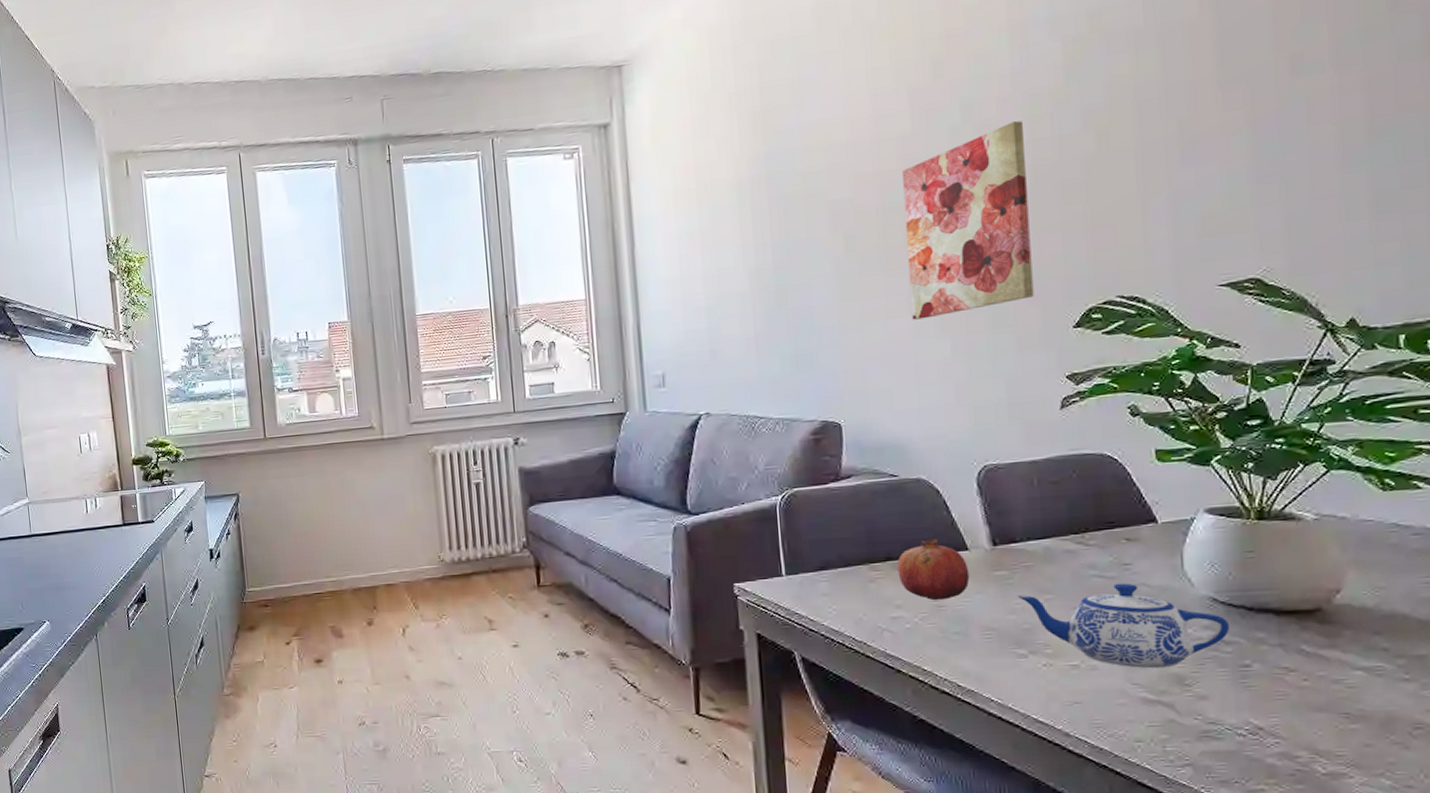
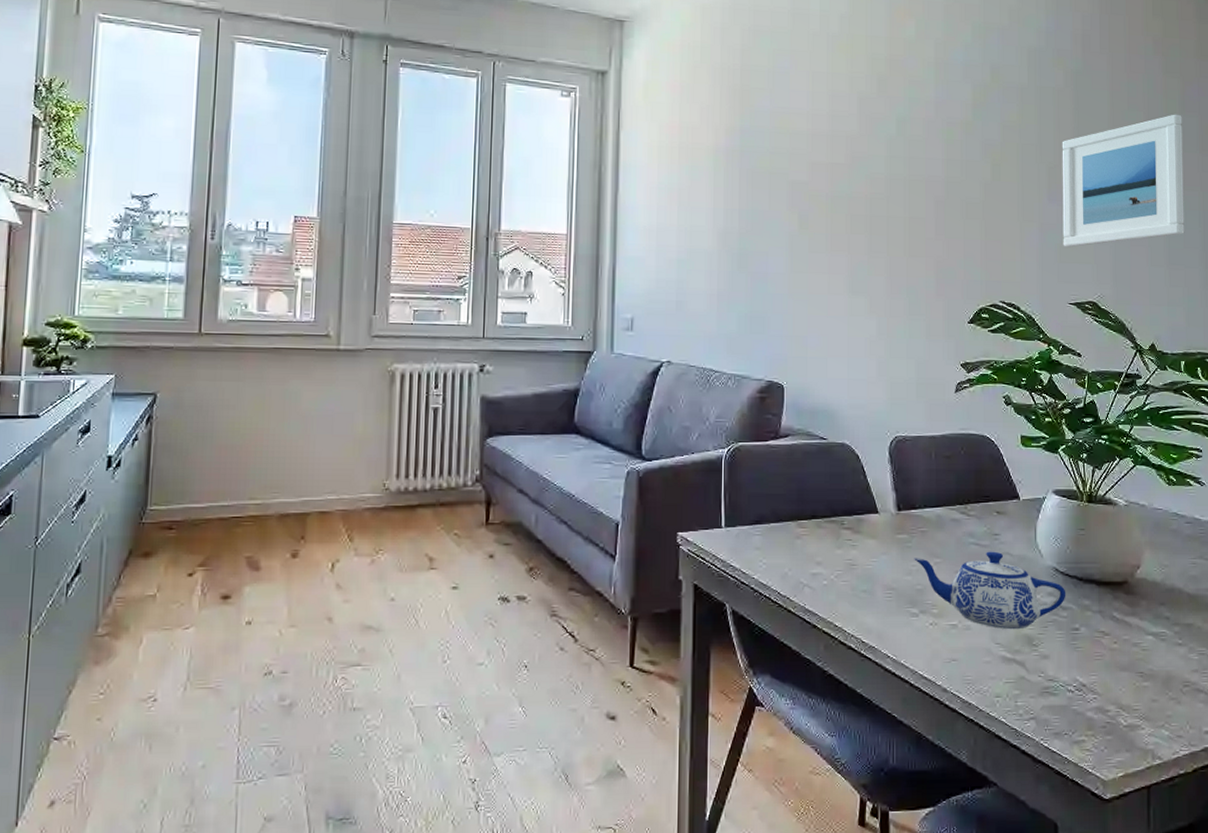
fruit: present [897,539,970,601] -> none [820,501,878,559]
wall art: present [902,121,1034,320] -> none [848,142,941,299]
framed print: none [1198,13,1401,218] -> present [1062,114,1185,248]

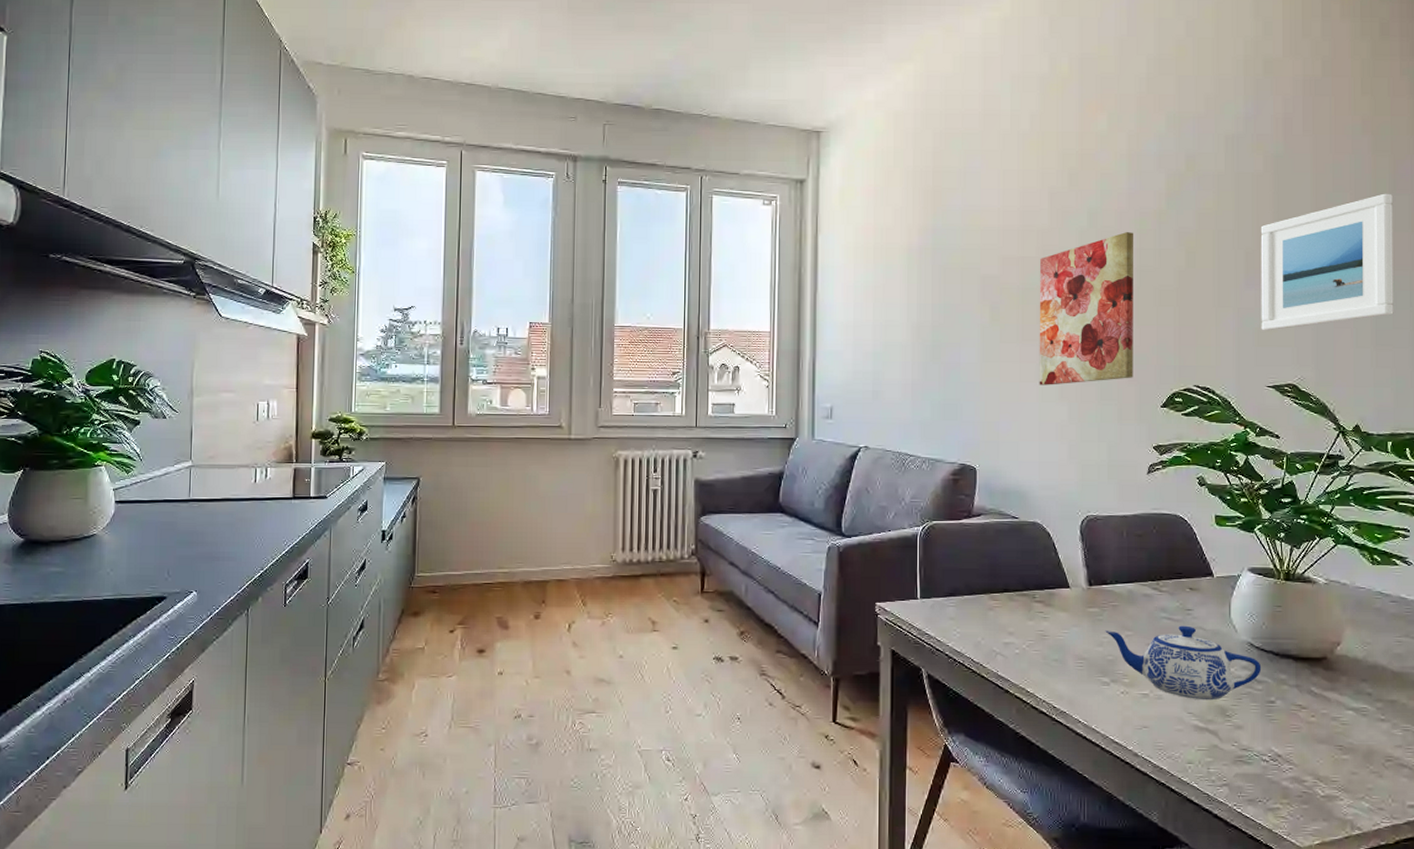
wall art: none [848,142,941,299] -> present [1039,232,1133,385]

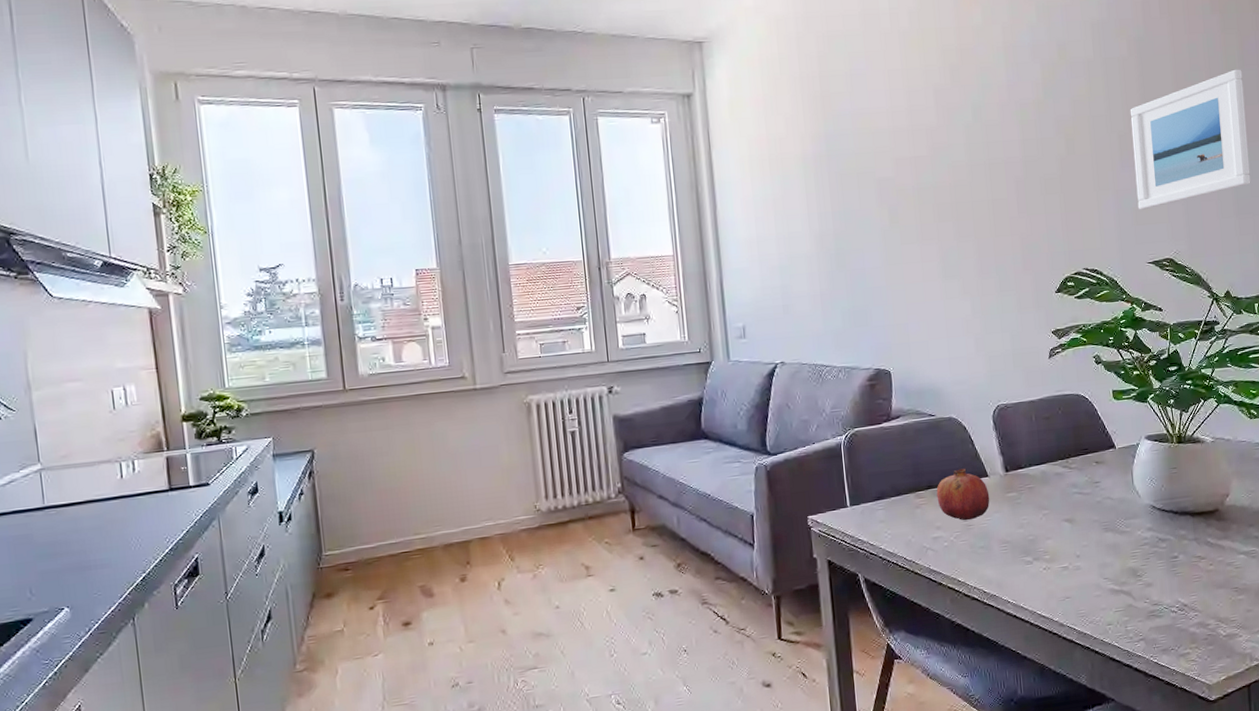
fruit: none [1012,576,1069,631] -> present [936,468,990,521]
wall art: present [1039,232,1133,385] -> none [931,124,1028,283]
teapot: present [1105,625,1262,701] -> none [1024,497,1164,566]

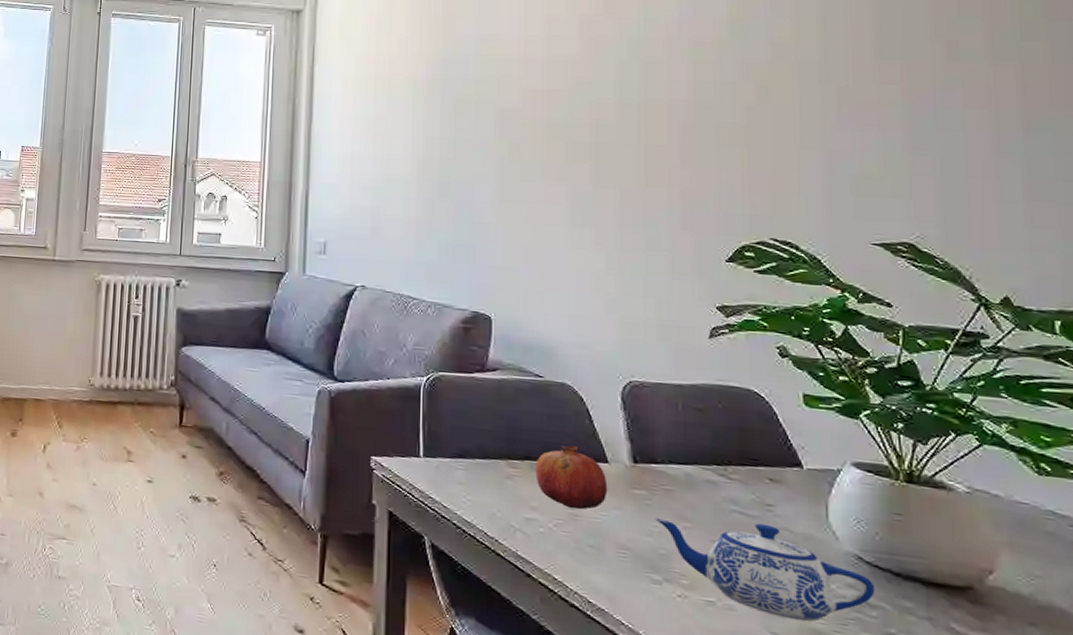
teapot: none [1024,497,1164,566] -> present [655,518,876,622]
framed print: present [1130,69,1251,210] -> none [857,18,1056,179]

